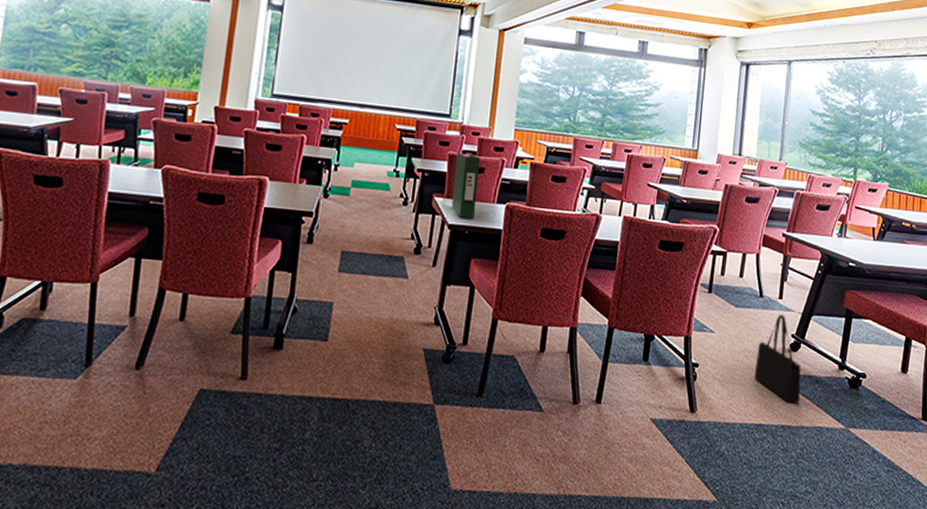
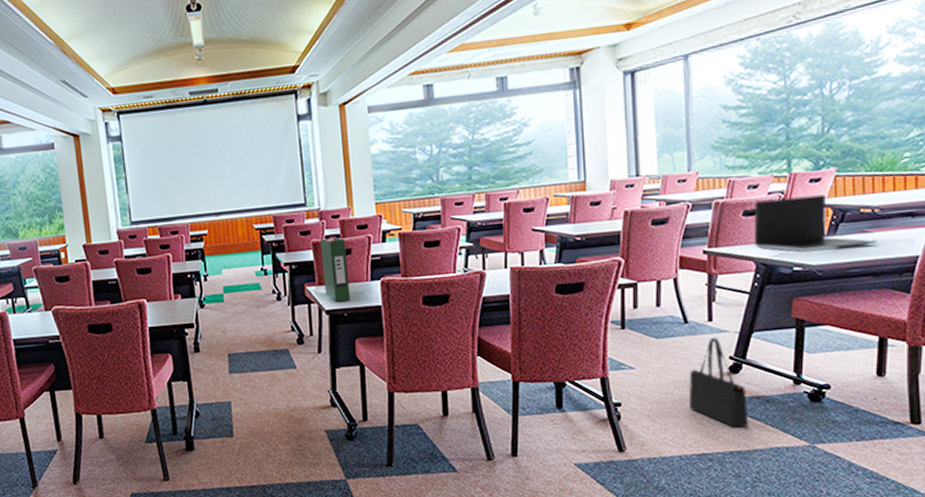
laptop computer: none [822,198,912,255] -> present [754,194,877,252]

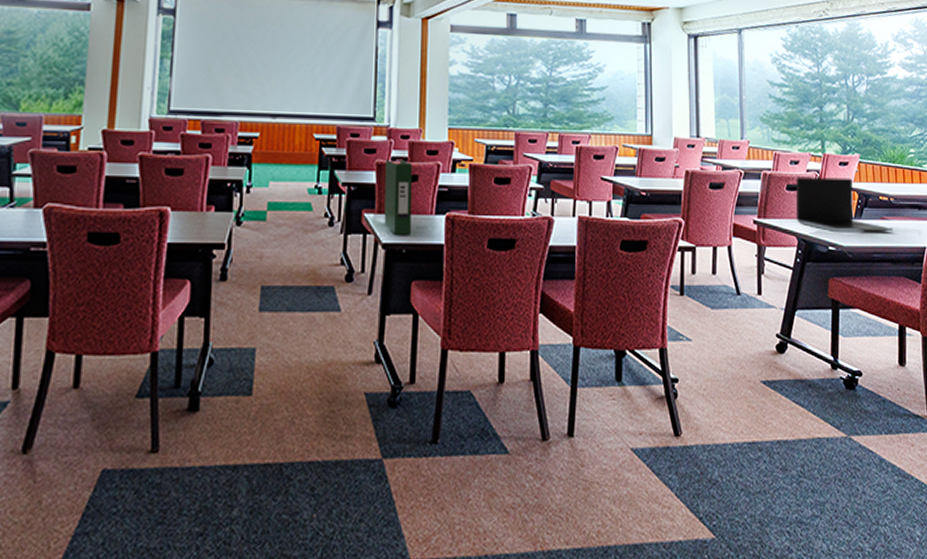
tote bag: present [688,337,749,428] -> none [740,313,794,414]

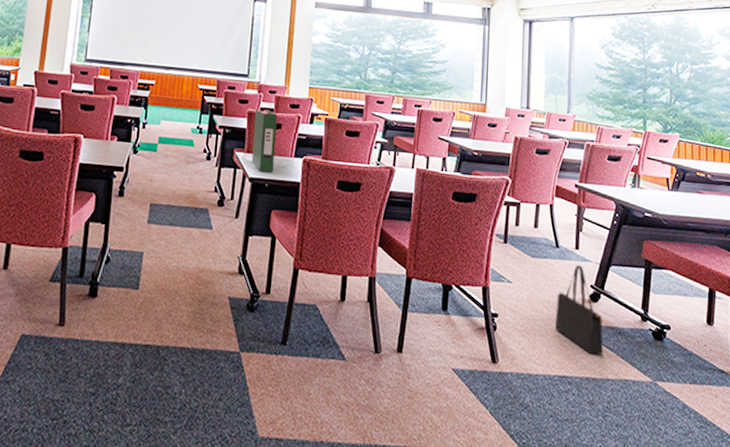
tote bag: none [740,313,794,414] -> present [554,265,604,356]
laptop computer: present [795,177,894,232] -> none [615,149,709,205]

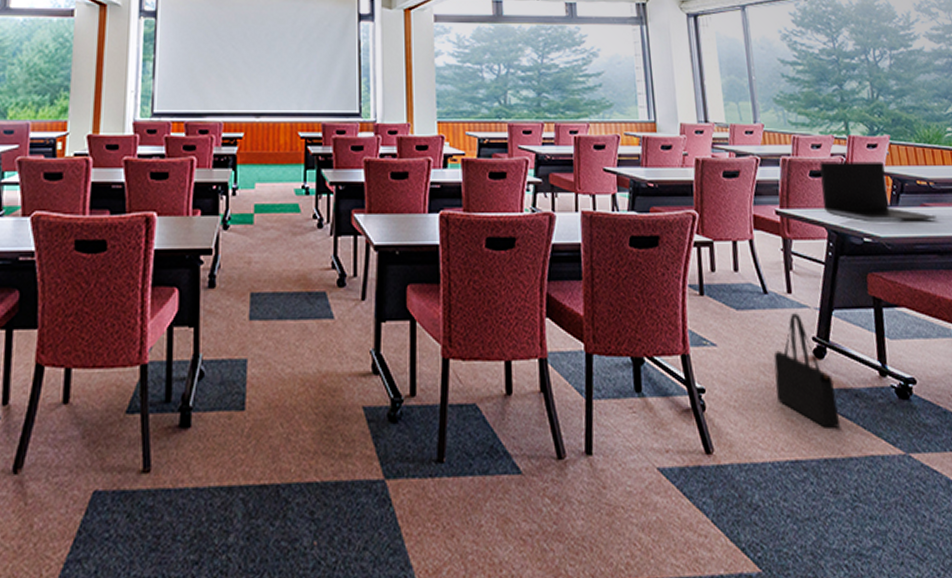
binder: present [251,108,278,172] -> none [374,155,403,236]
laptop computer: none [615,149,709,205] -> present [819,161,937,221]

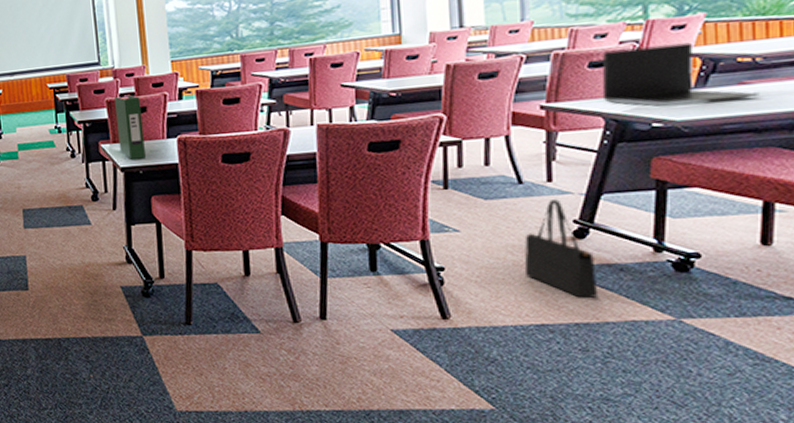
binder: none [374,155,403,236] -> present [115,94,146,159]

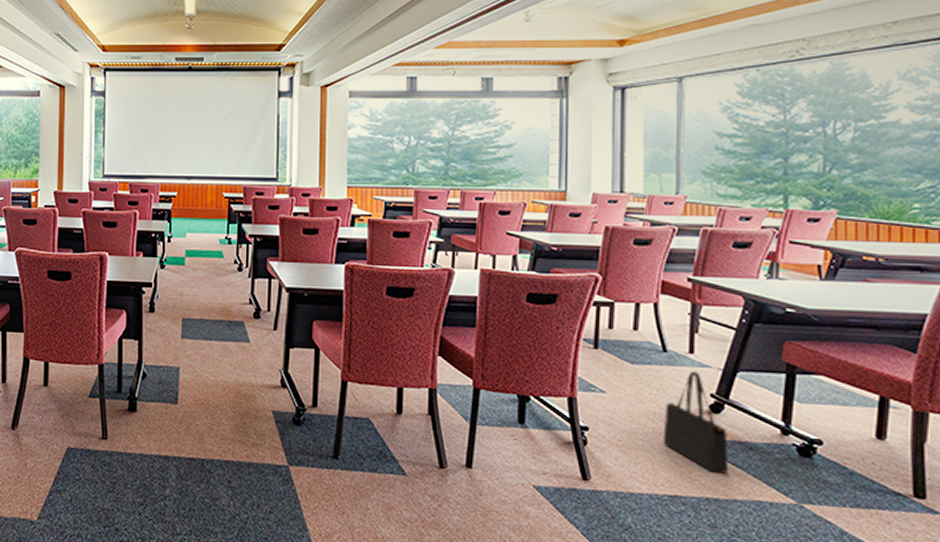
binder: present [115,94,146,159] -> none [287,214,313,281]
laptop computer: present [602,42,760,107] -> none [743,234,881,296]

